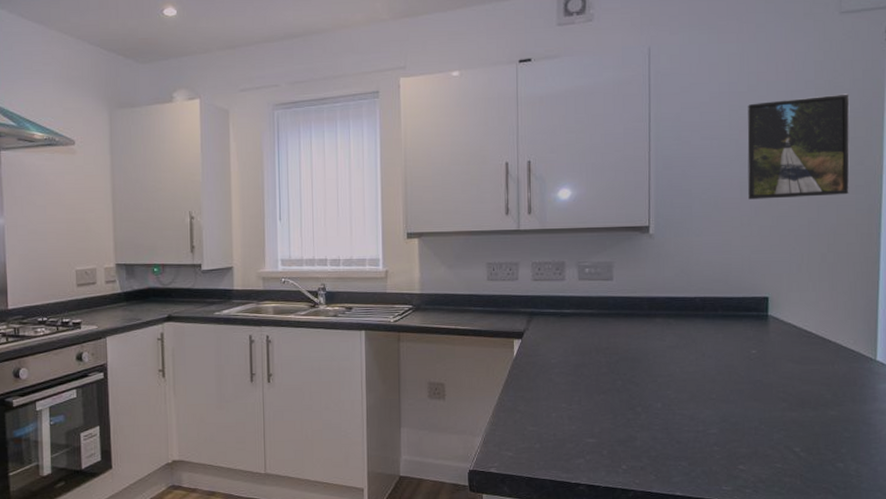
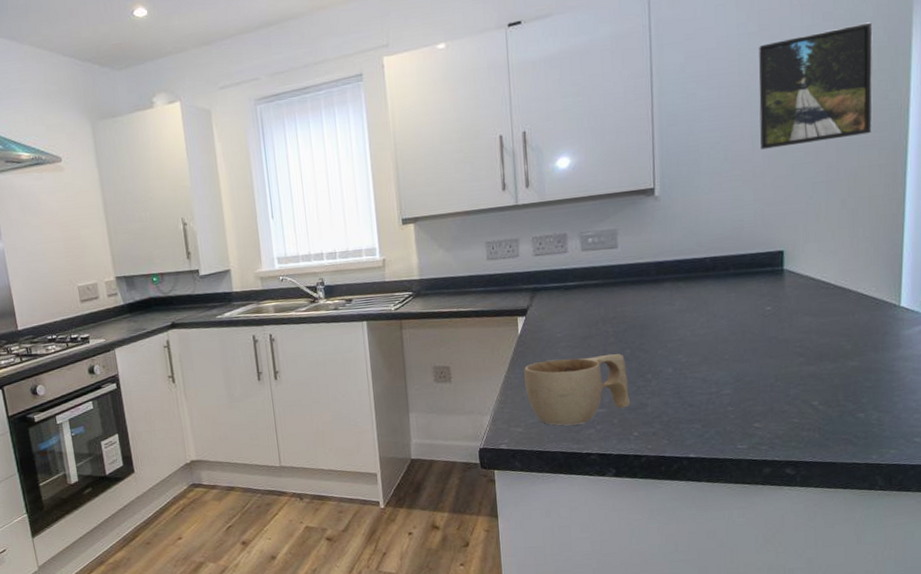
cup: none [517,384,620,453] -> present [524,354,631,426]

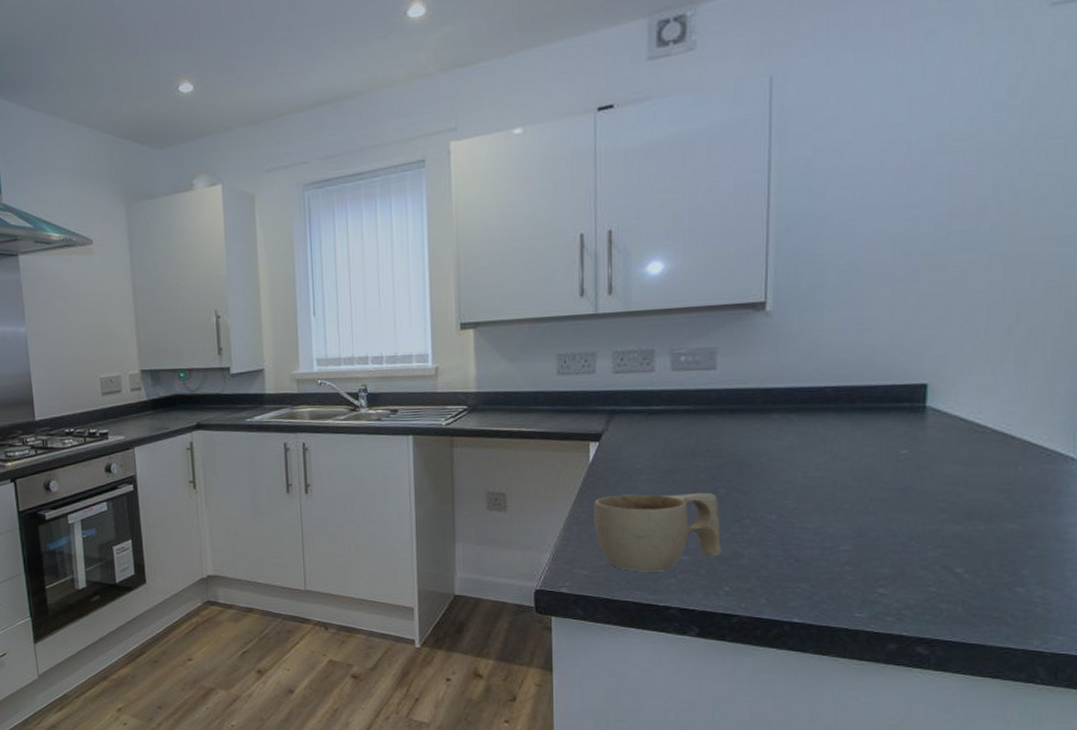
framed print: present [759,22,873,150] -> none [904,113,1059,262]

